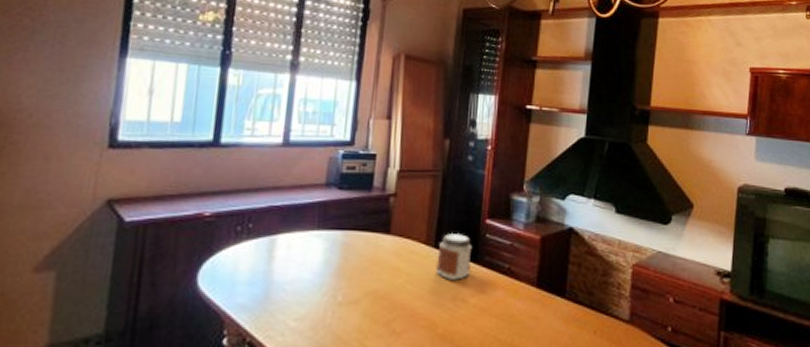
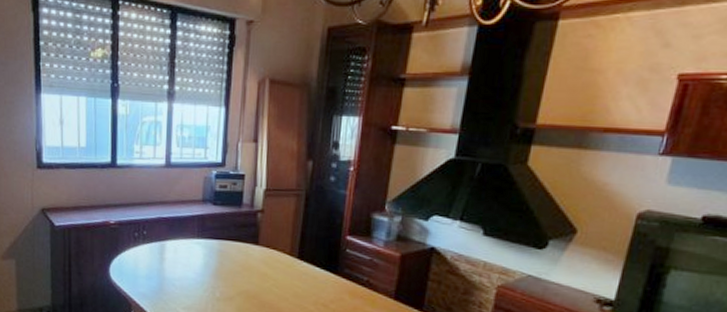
jar: present [436,232,473,280] -> none [299,246,333,288]

